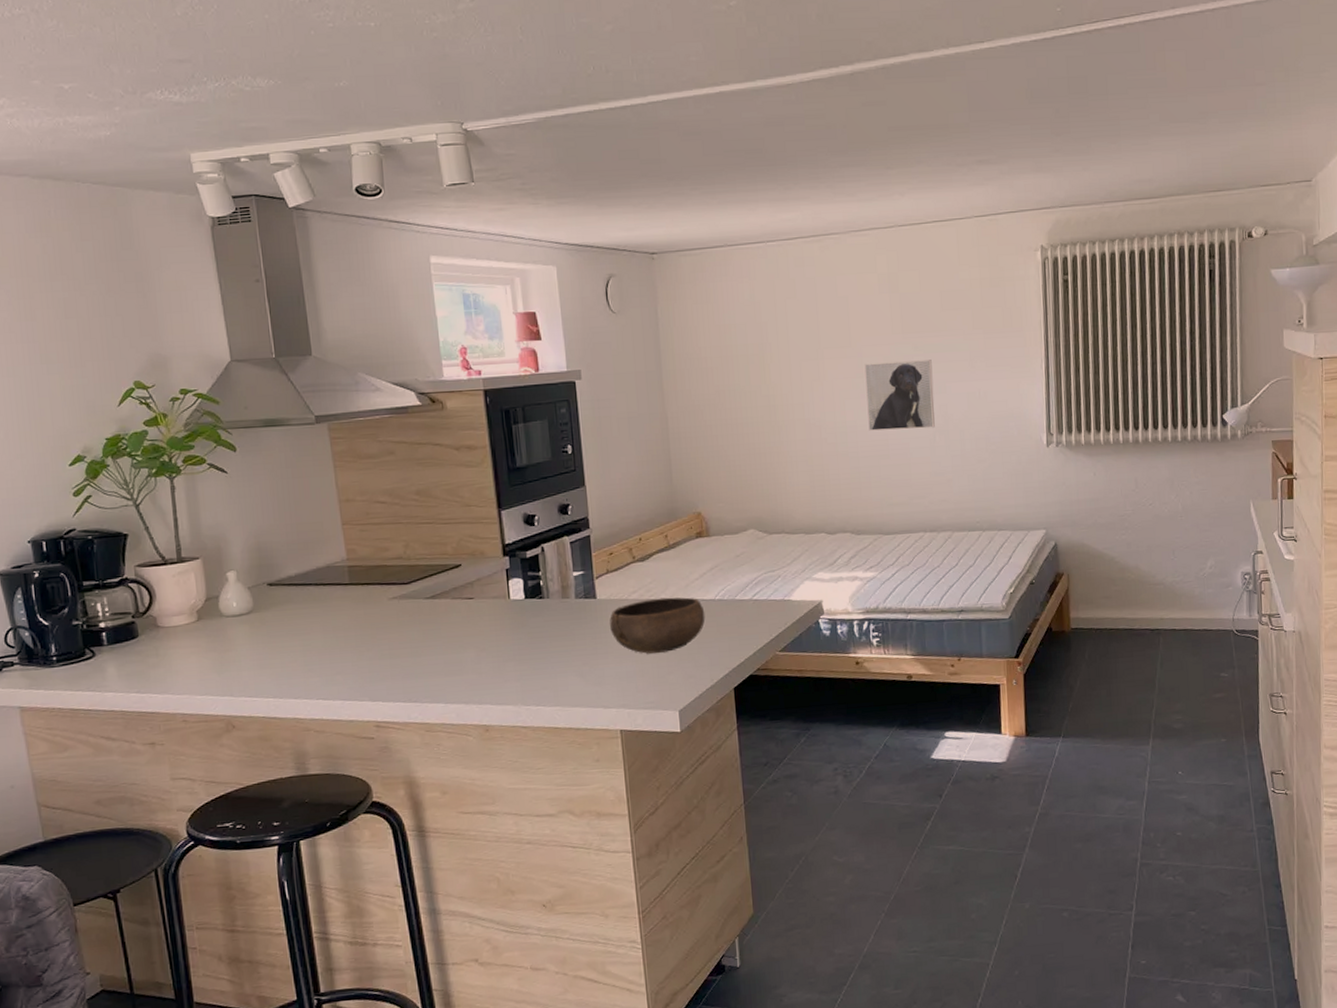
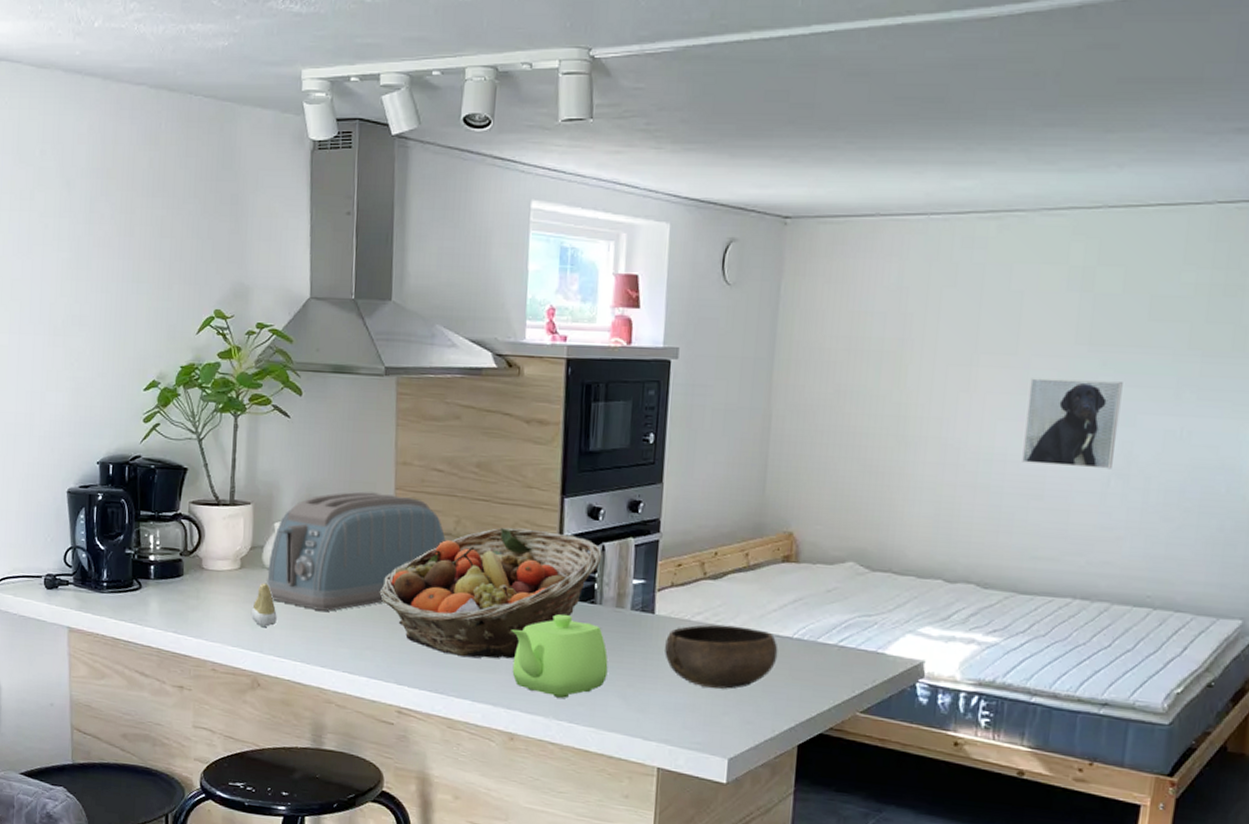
tooth: none [215,630,243,673] -> present [250,583,277,628]
toaster: none [226,530,398,647] -> present [267,491,446,611]
fruit basket: none [342,542,543,666] -> present [380,527,602,659]
teapot: none [471,611,564,686] -> present [511,614,608,698]

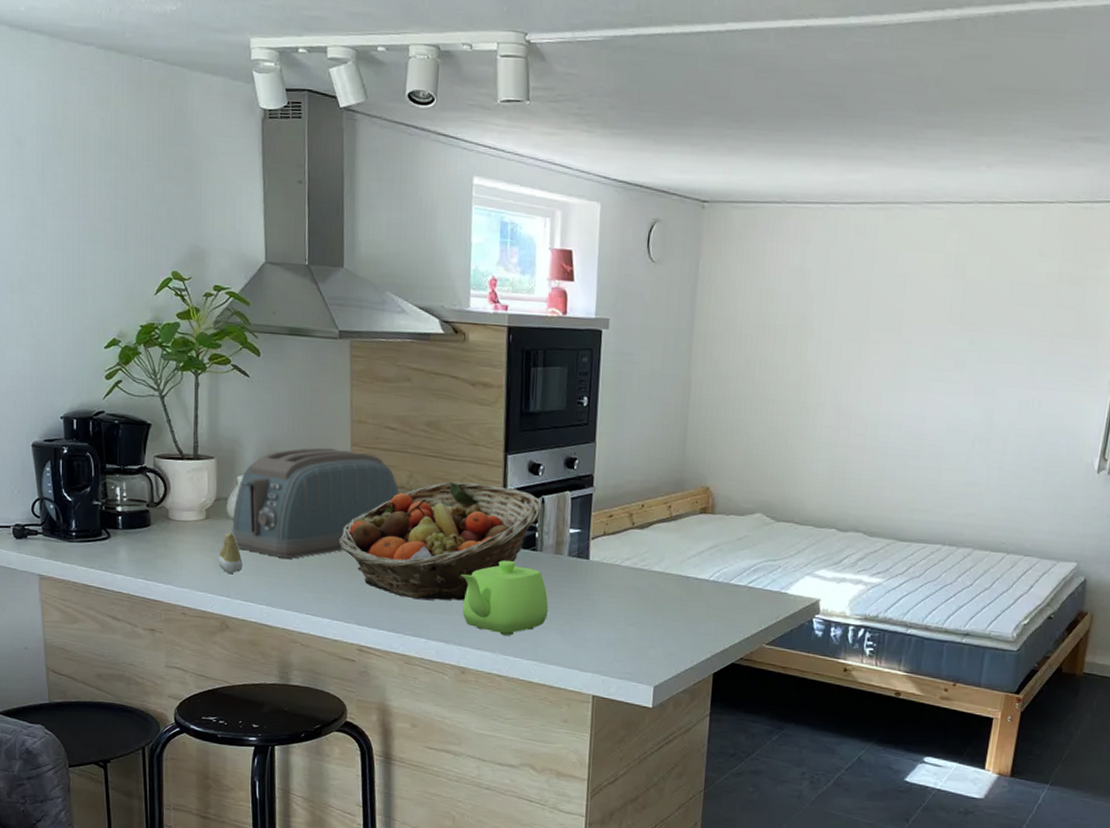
bowl: present [665,624,778,689] -> none [598,569,697,626]
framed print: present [1022,378,1123,469] -> none [903,353,987,434]

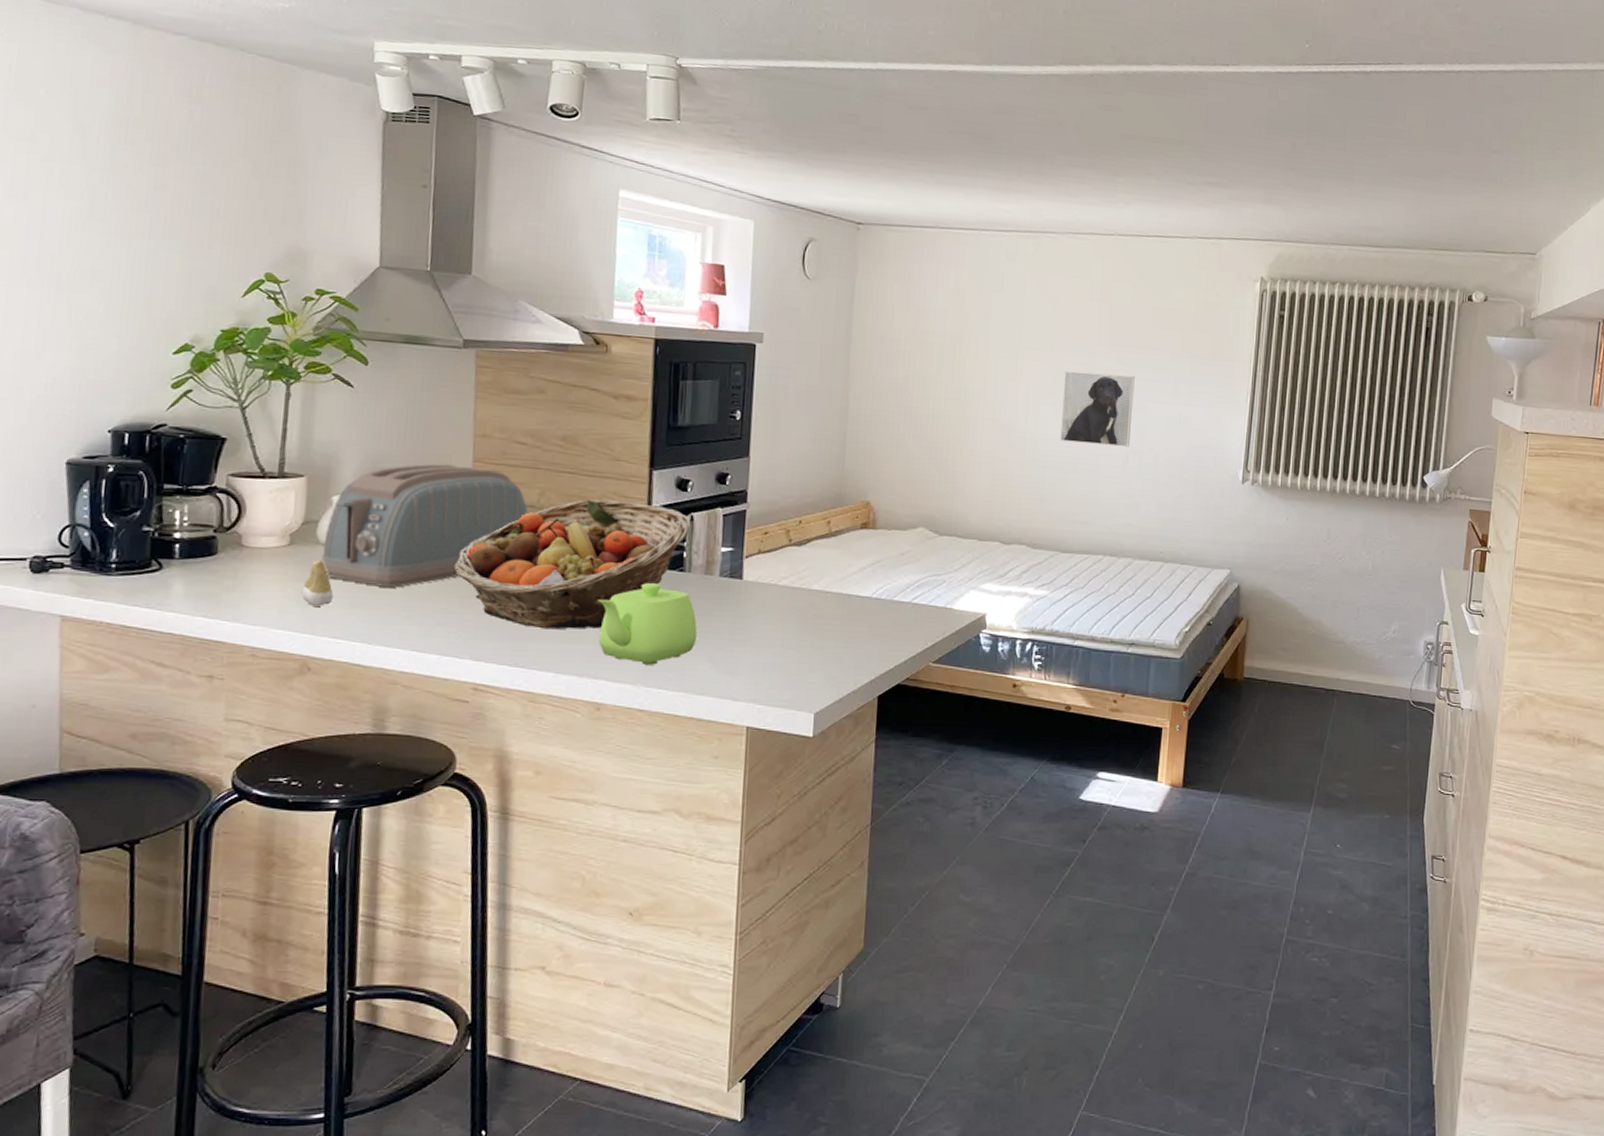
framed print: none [903,353,987,434] -> present [1060,371,1135,447]

